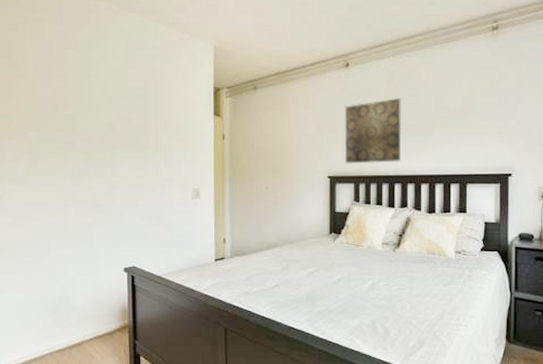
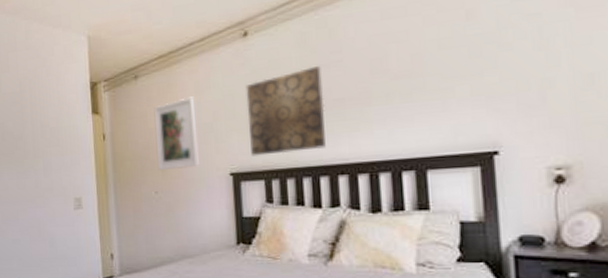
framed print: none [269,110,304,170] -> present [154,96,199,170]

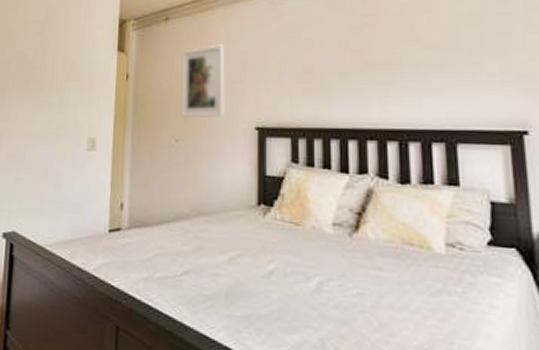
wall art: present [245,65,326,156] -> none [277,26,356,113]

